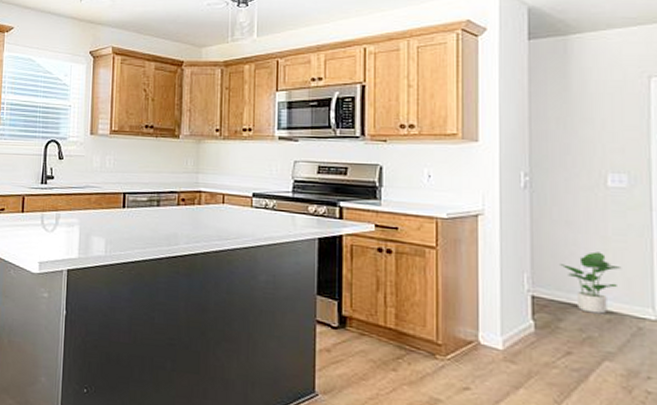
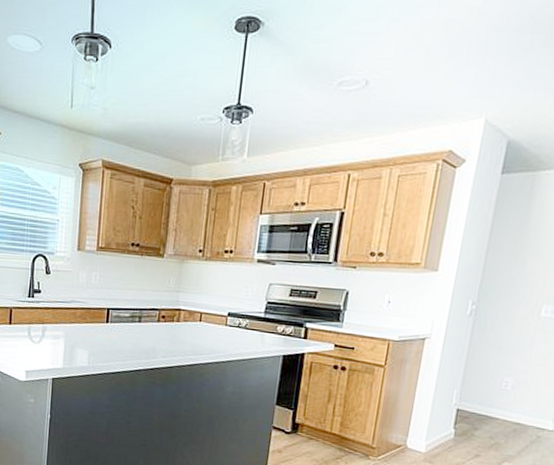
potted plant: present [560,251,622,314] -> none [486,373,536,425]

